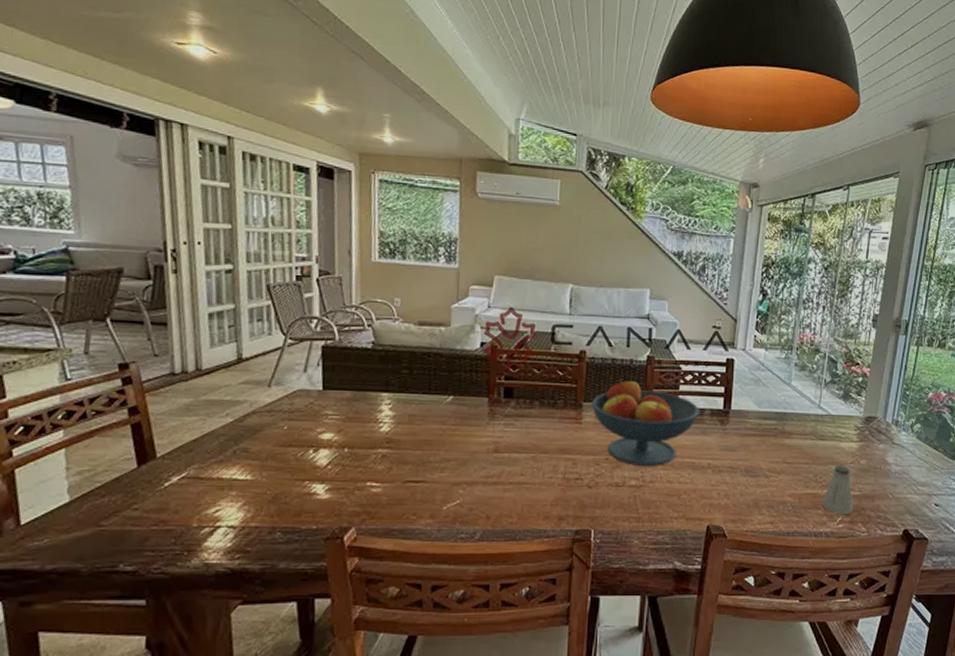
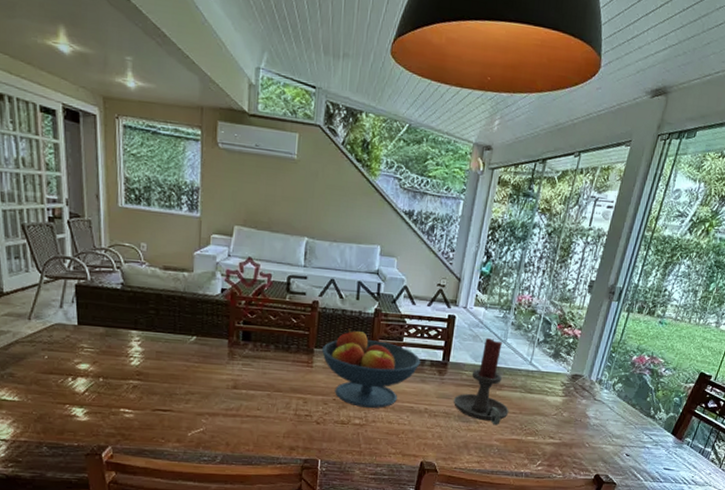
candle holder: none [739,381,801,479] -> present [454,338,509,426]
saltshaker: present [822,466,853,514] -> none [525,416,554,459]

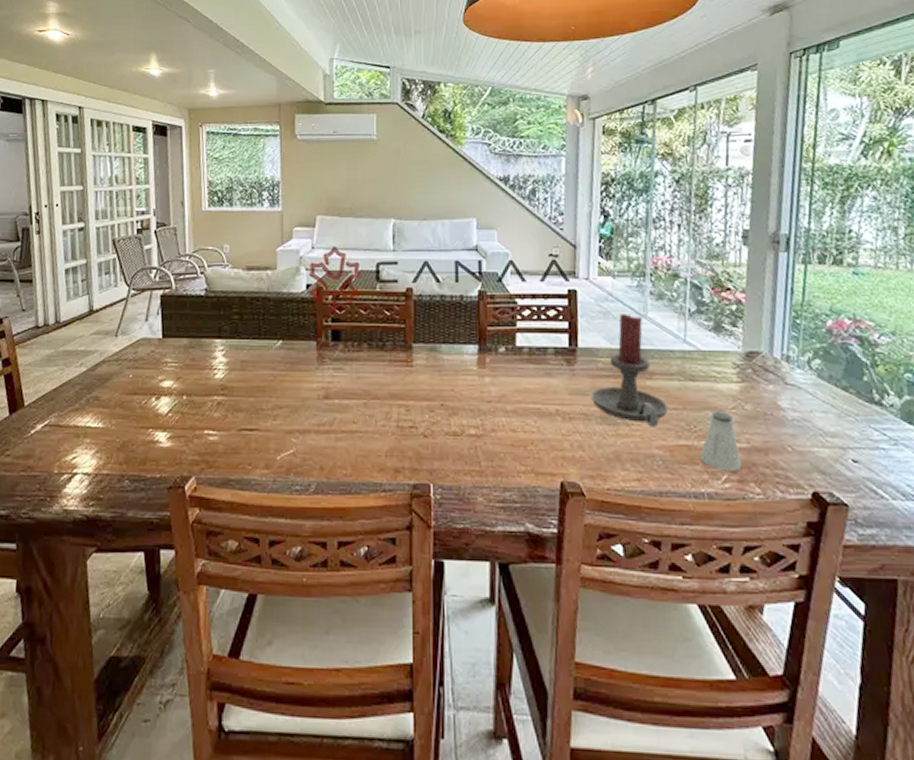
fruit bowl: present [321,328,421,408] -> none [421,316,542,413]
saltshaker: none [525,416,554,459] -> present [700,411,742,471]

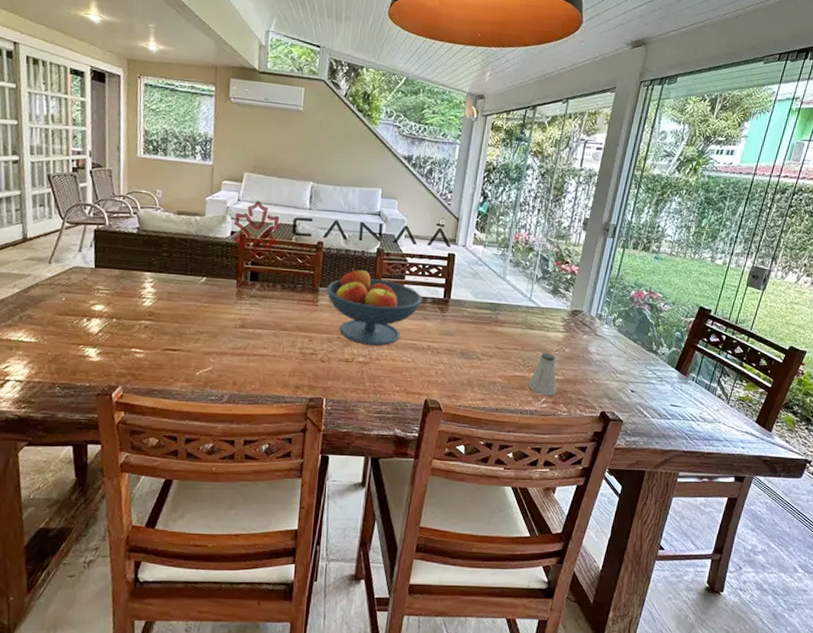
fruit bowl: none [421,316,542,413] -> present [326,267,422,346]
candle holder: present [592,314,668,428] -> none [456,275,511,362]

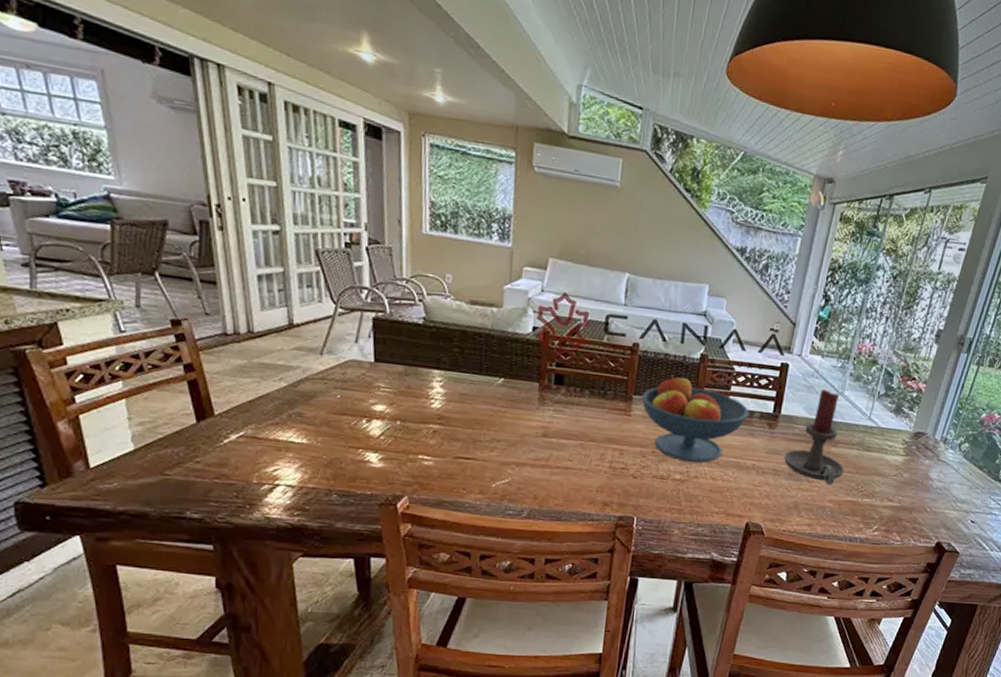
candle holder: none [456,275,511,362] -> present [784,389,845,486]
saltshaker: present [528,352,557,396] -> none [860,477,893,523]

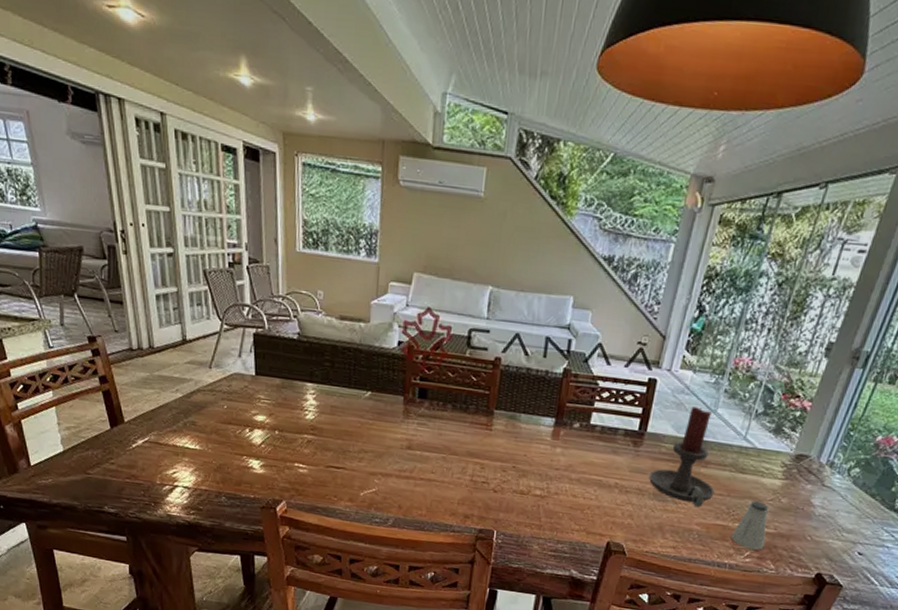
fruit bowl: present [641,374,749,463] -> none [502,389,613,480]
saltshaker: none [860,477,893,523] -> present [731,500,769,550]

